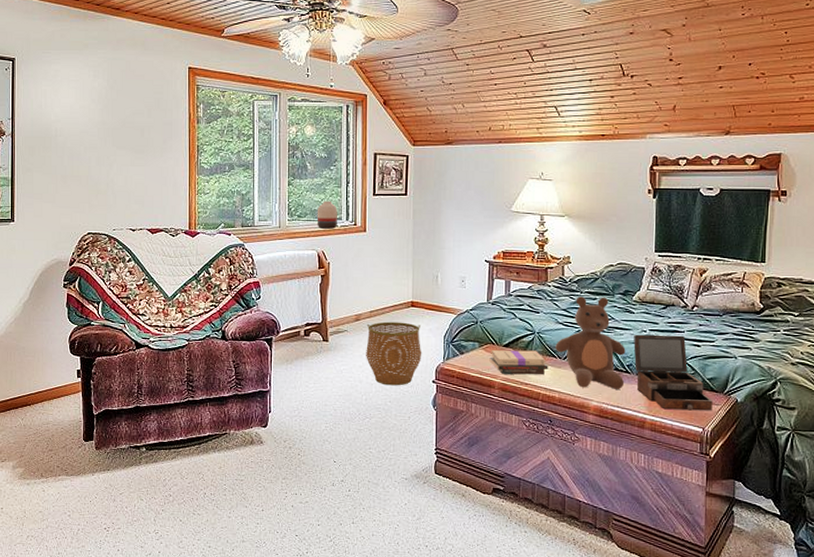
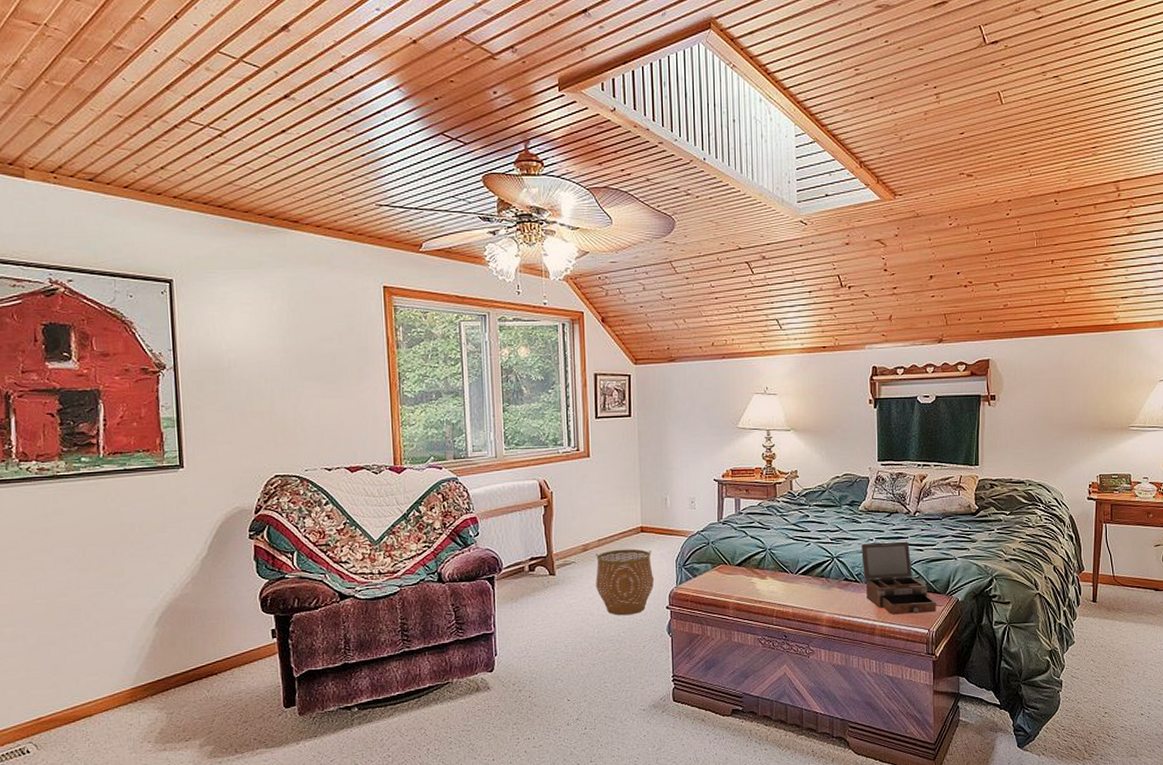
vase: present [317,201,337,230] -> none [536,426,559,458]
books: present [489,350,548,375] -> none [723,567,781,594]
teddy bear: present [555,296,626,389] -> none [787,509,854,601]

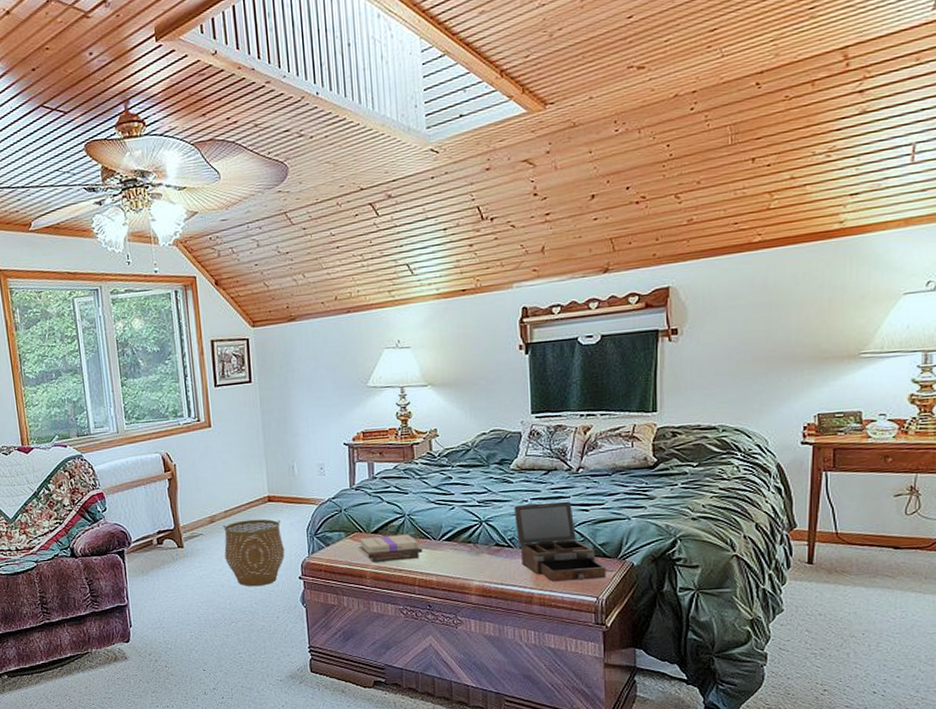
books: none [723,567,781,594] -> present [358,534,423,562]

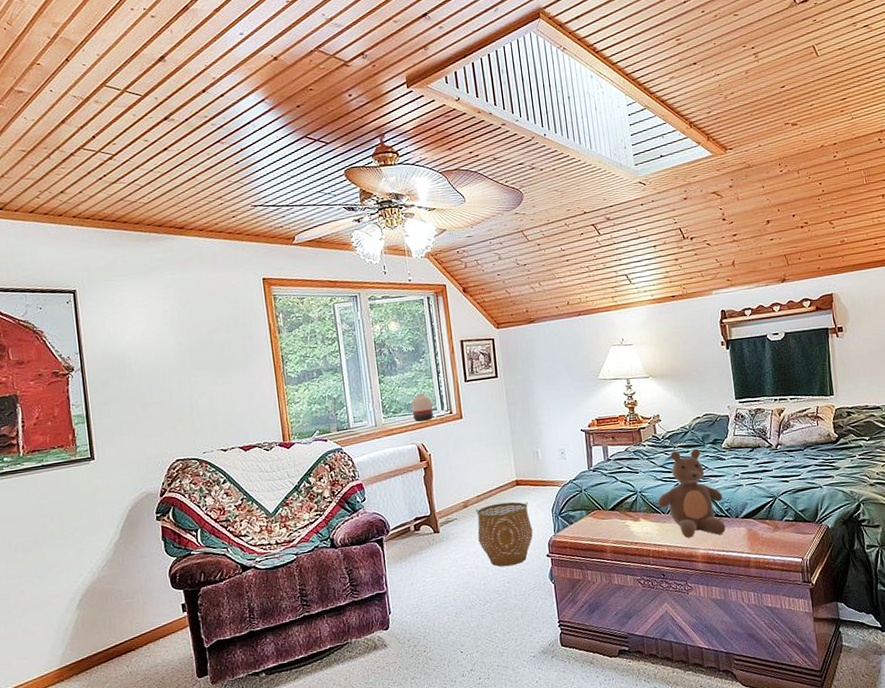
vase: none [155,398,179,430] -> present [411,393,433,423]
books: present [358,534,423,562] -> none [598,509,654,537]
teddy bear: none [428,468,506,568] -> present [657,448,725,538]
decorative box: present [514,501,606,582] -> none [728,474,808,546]

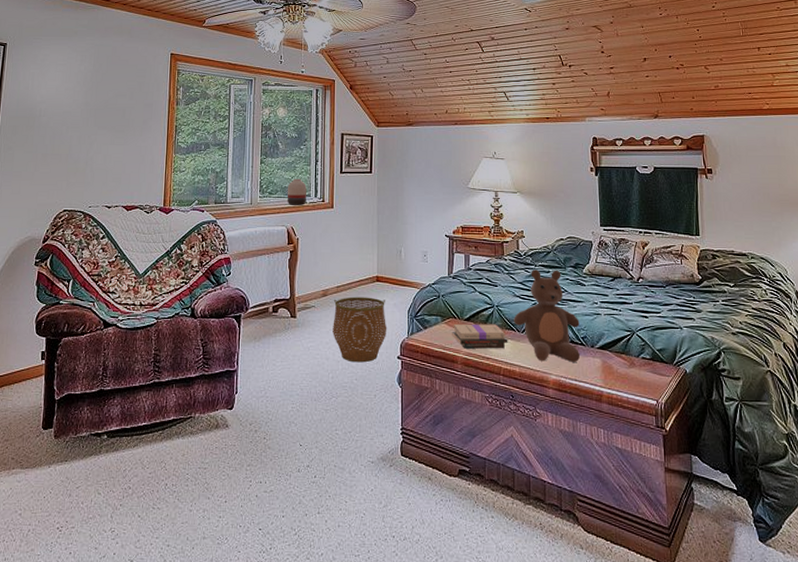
books: none [598,509,654,537] -> present [452,323,508,349]

